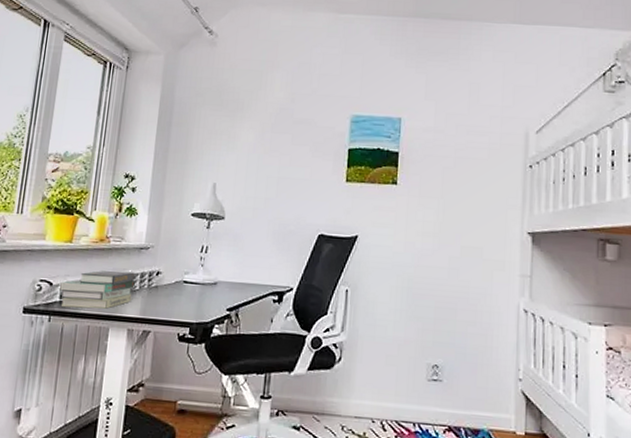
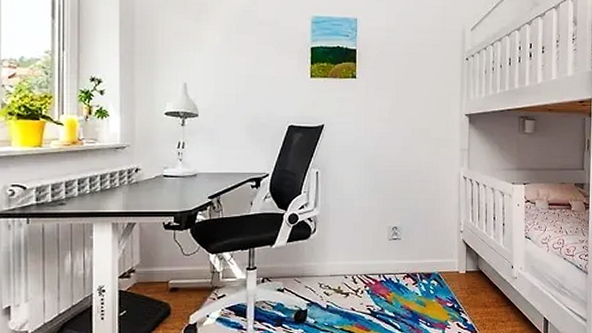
books: present [60,270,135,309] -> none [35,171,114,208]

